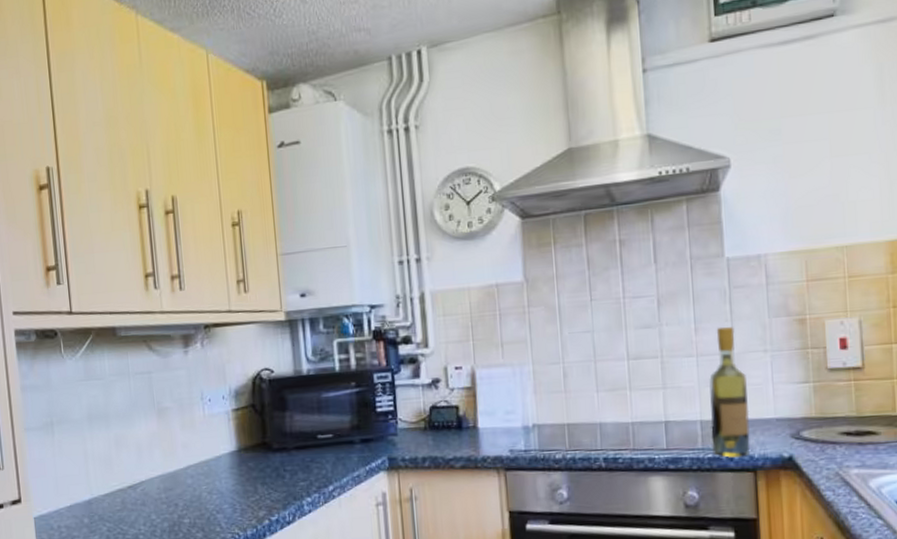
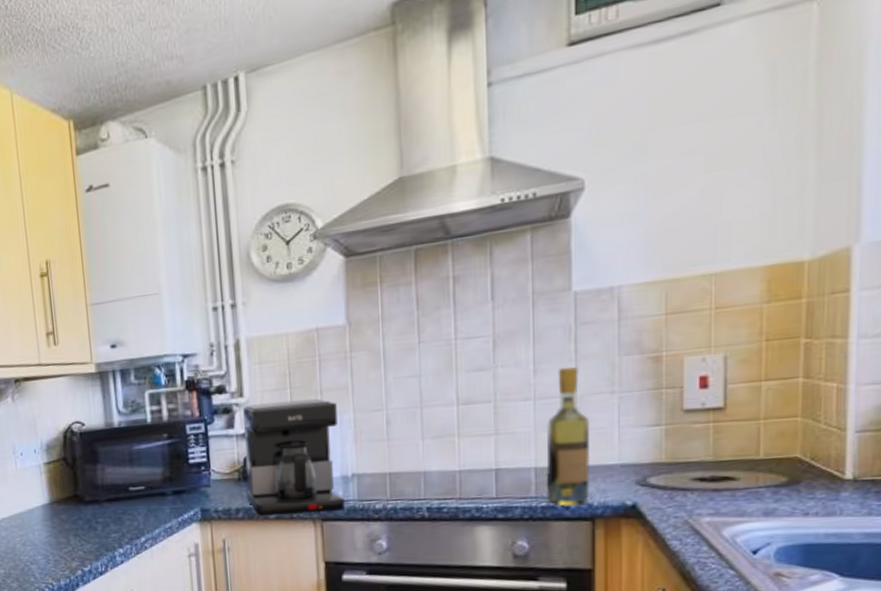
coffee maker: none [428,350,527,465] -> present [243,398,345,516]

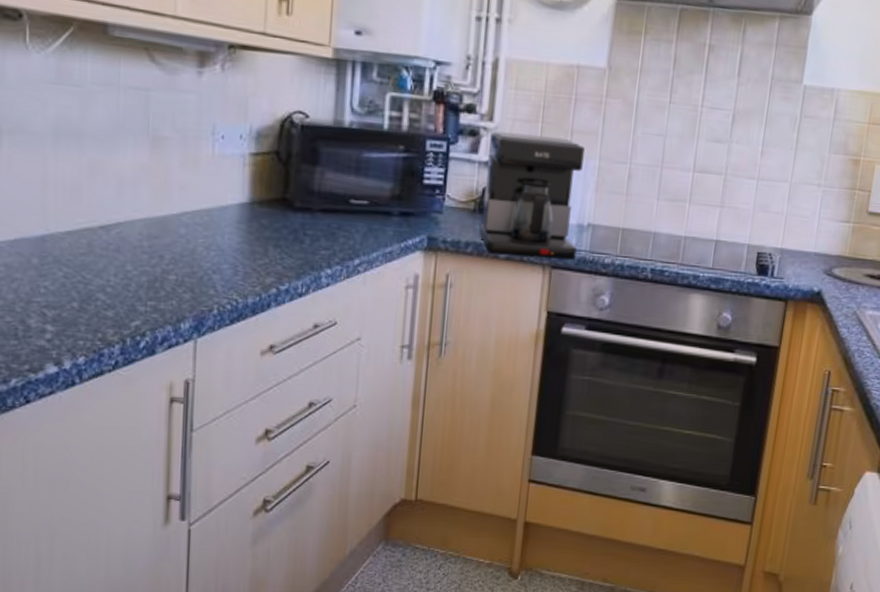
bottle: present [546,366,591,507] -> none [753,153,798,286]

